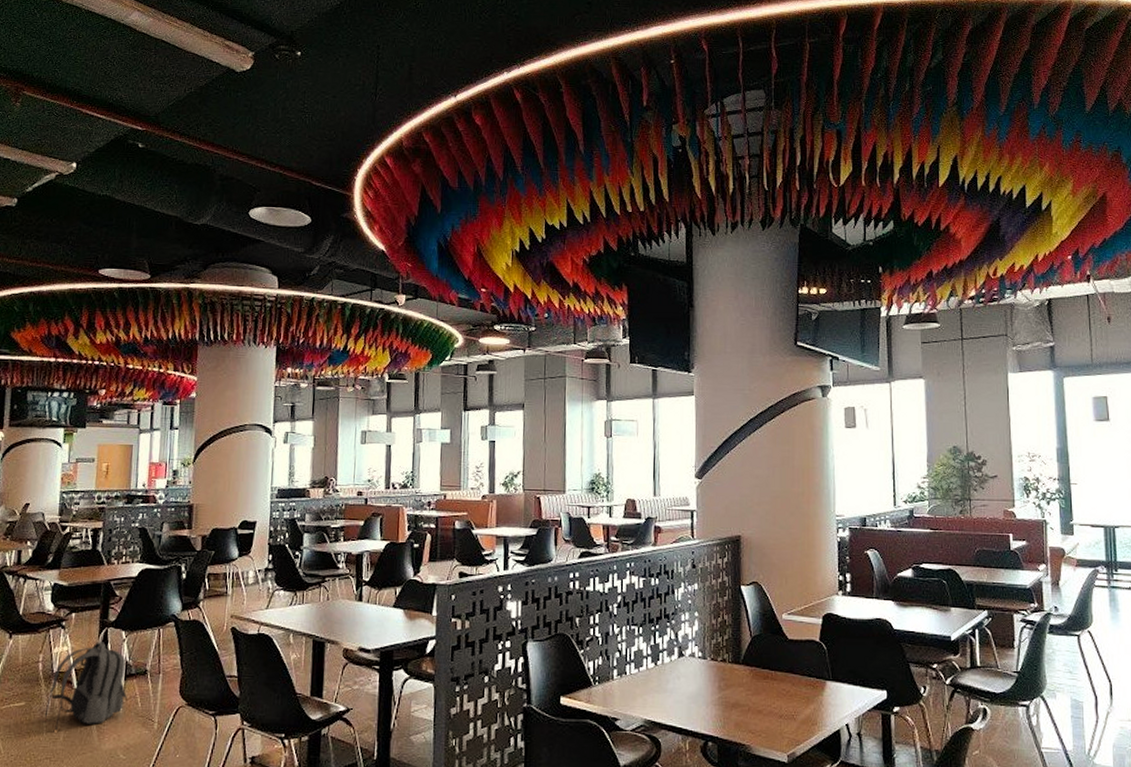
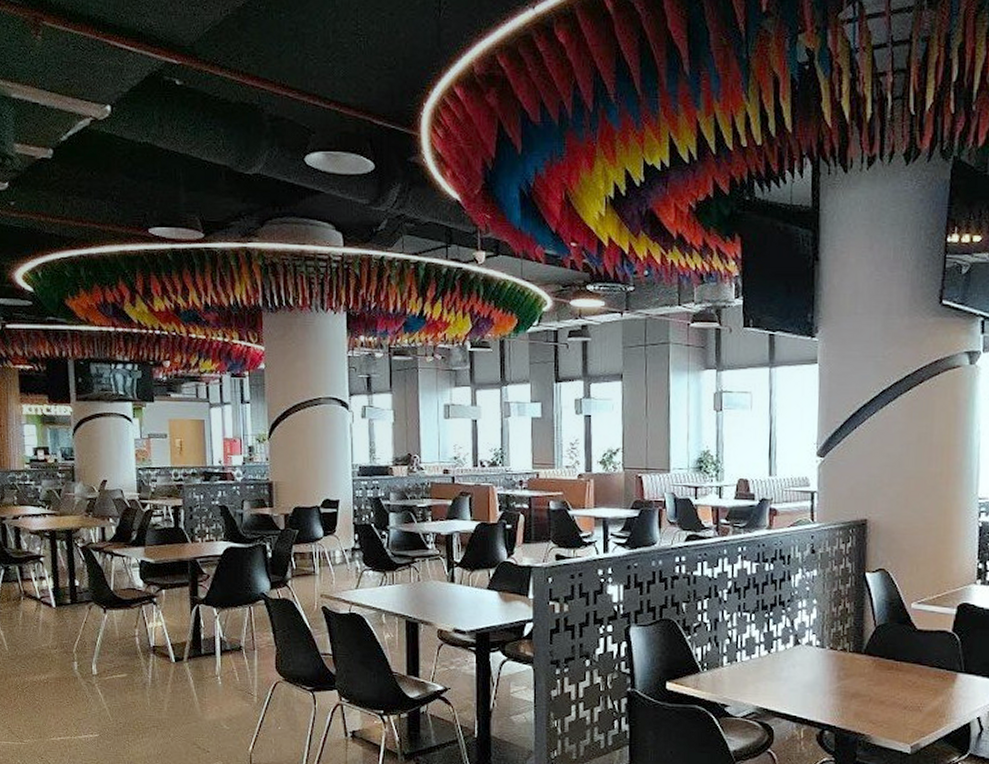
backpack: present [44,642,128,730] -> none [146,618,226,701]

